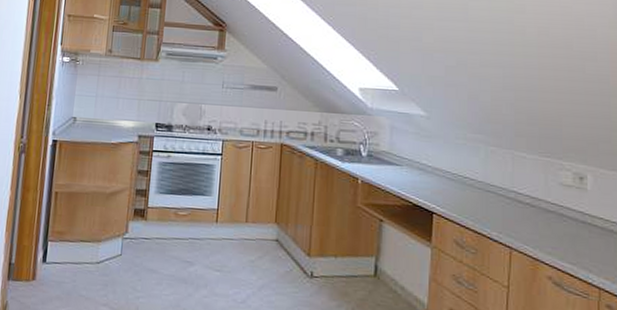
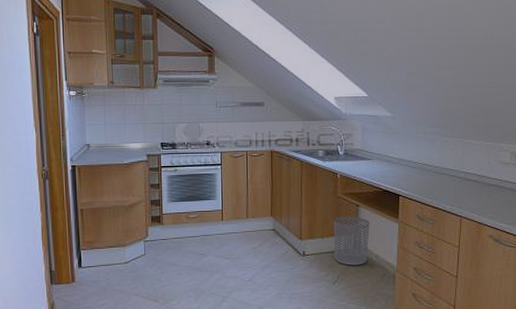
waste bin: none [349,232,395,298] -> present [333,217,370,266]

